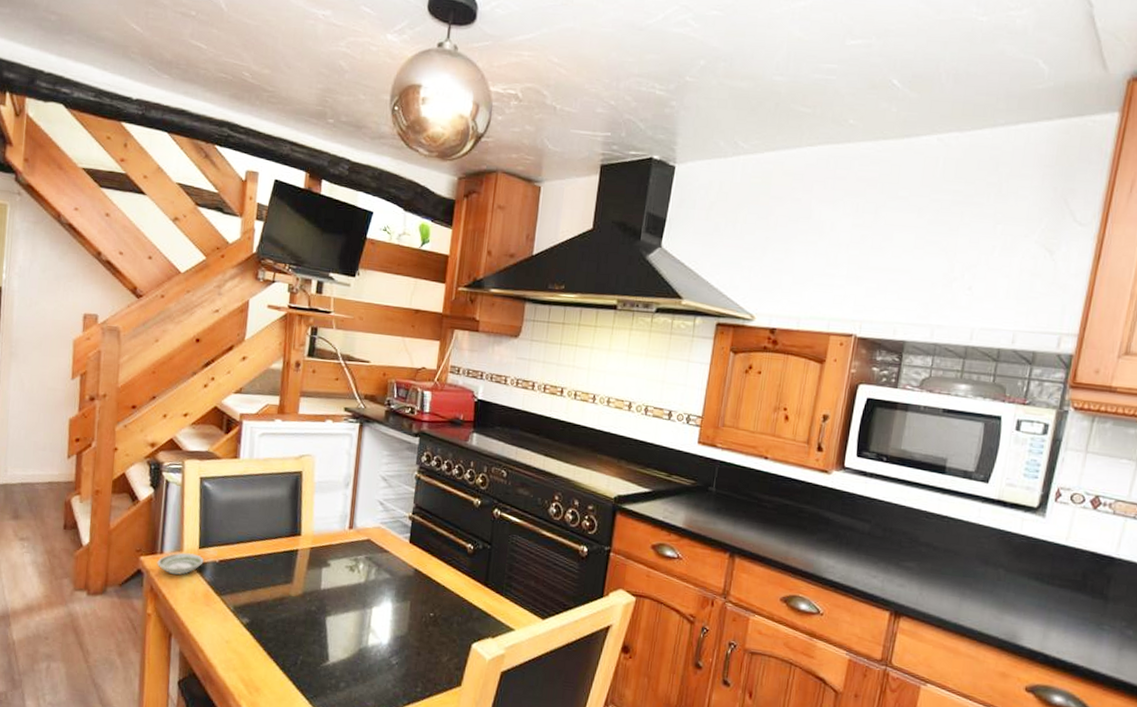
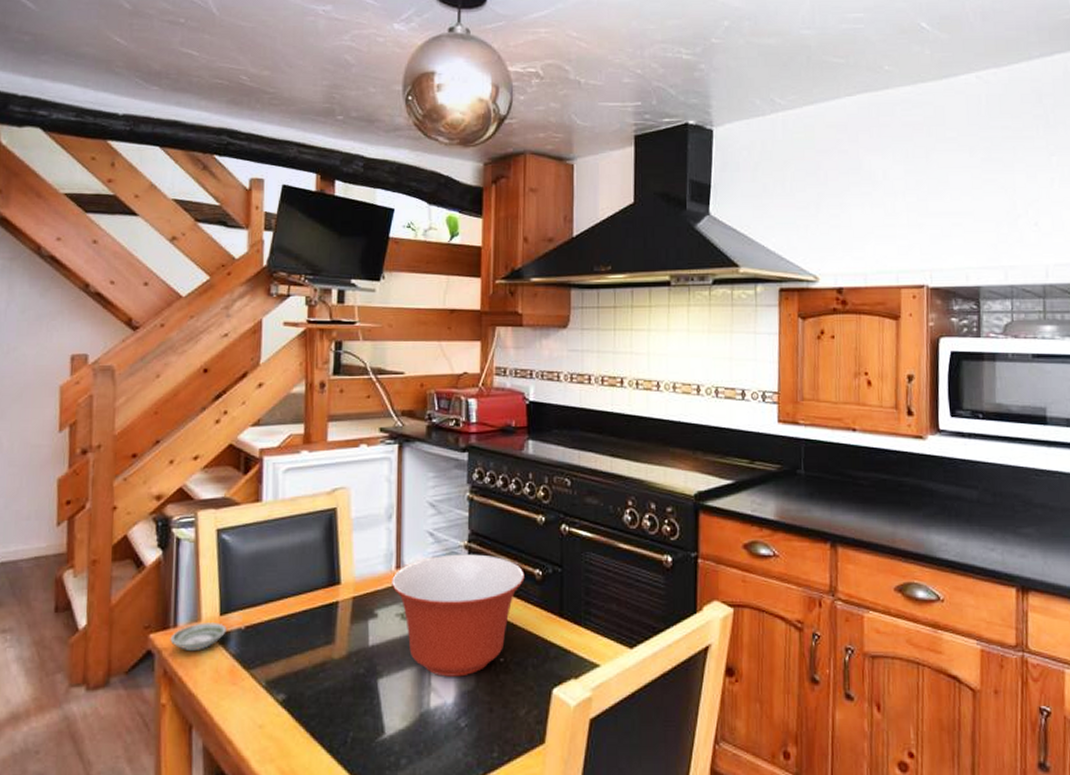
mixing bowl: none [344,522,458,624] -> present [392,554,525,677]

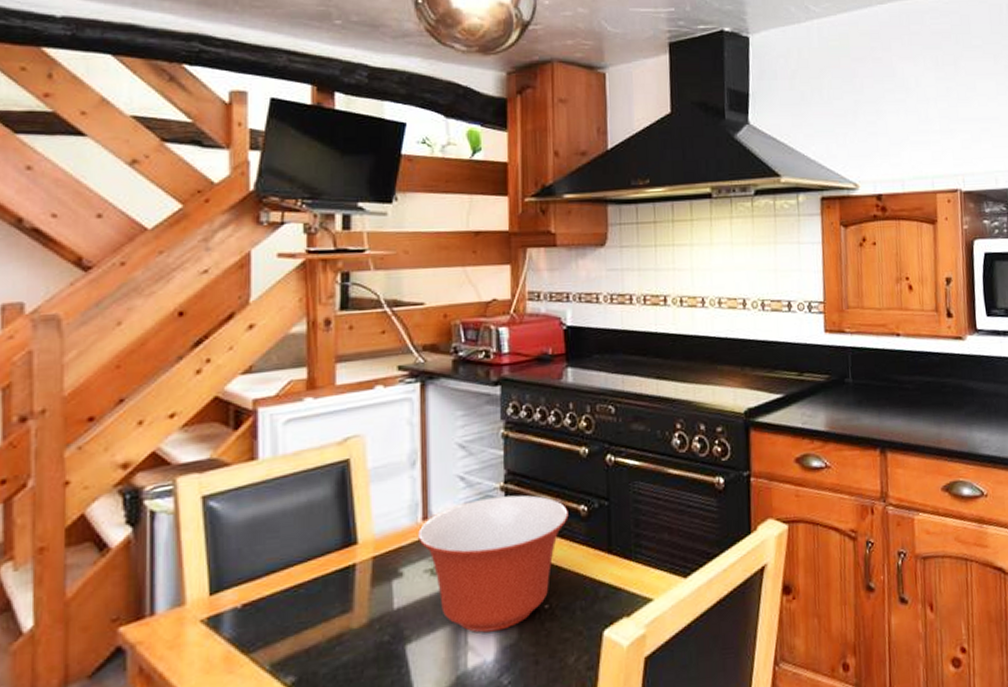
saucer: present [170,622,227,651] -> none [146,604,218,641]

